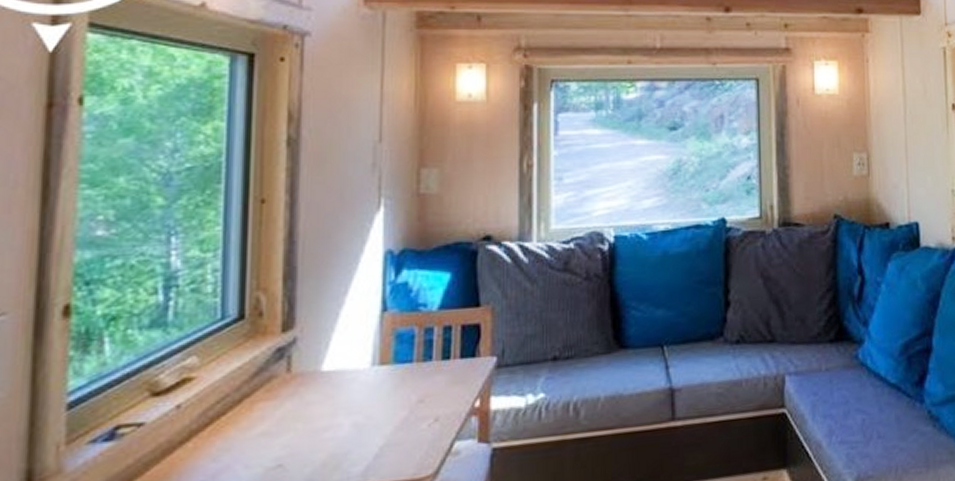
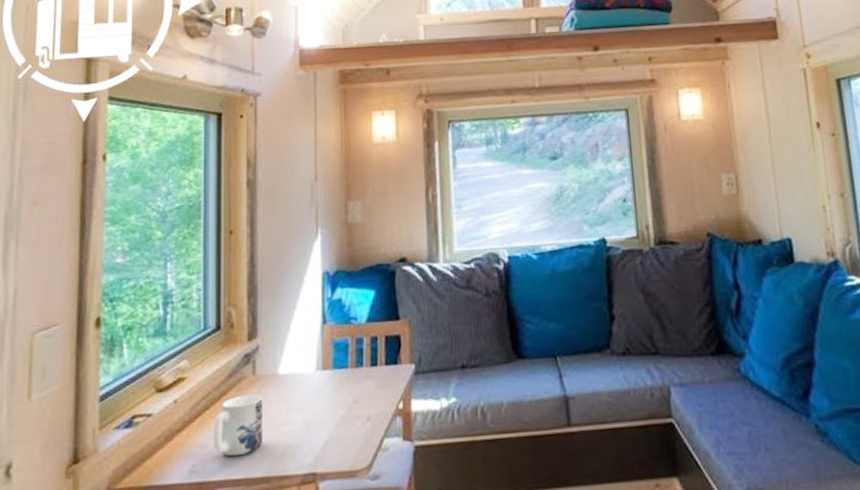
mug: none [230,395,300,470] -> present [214,394,264,457]

